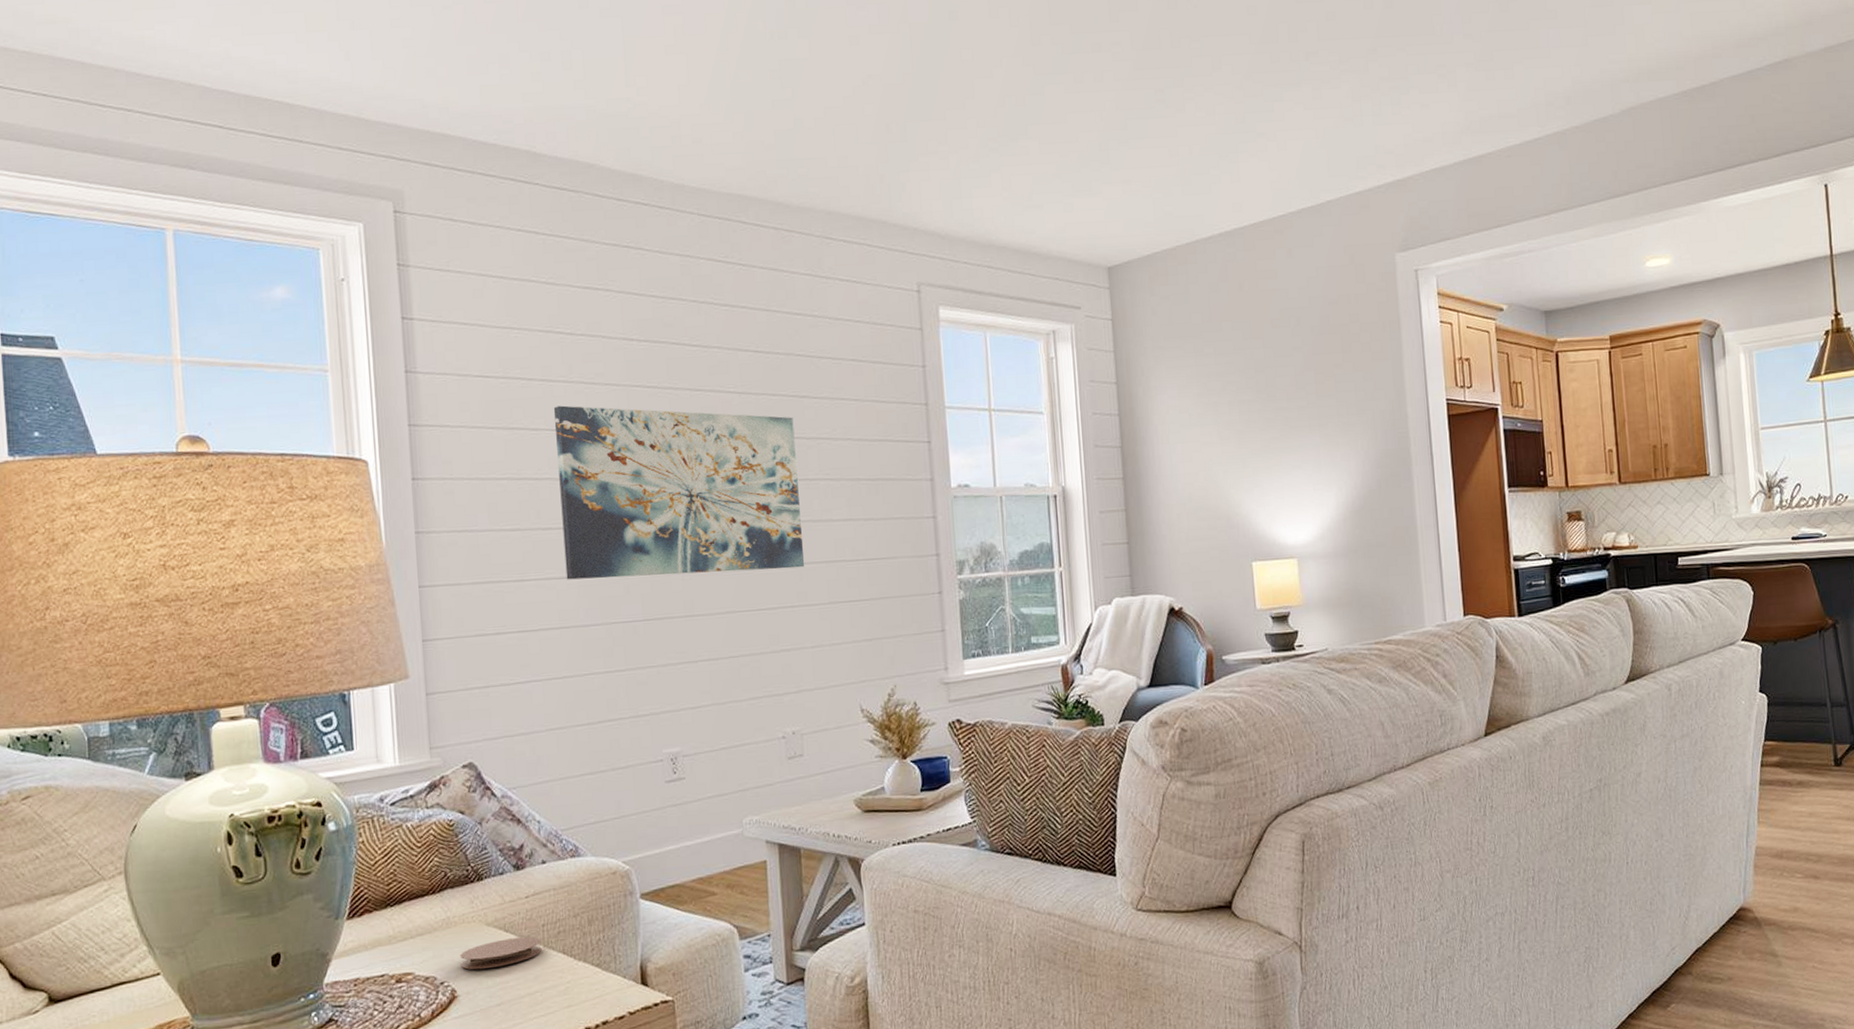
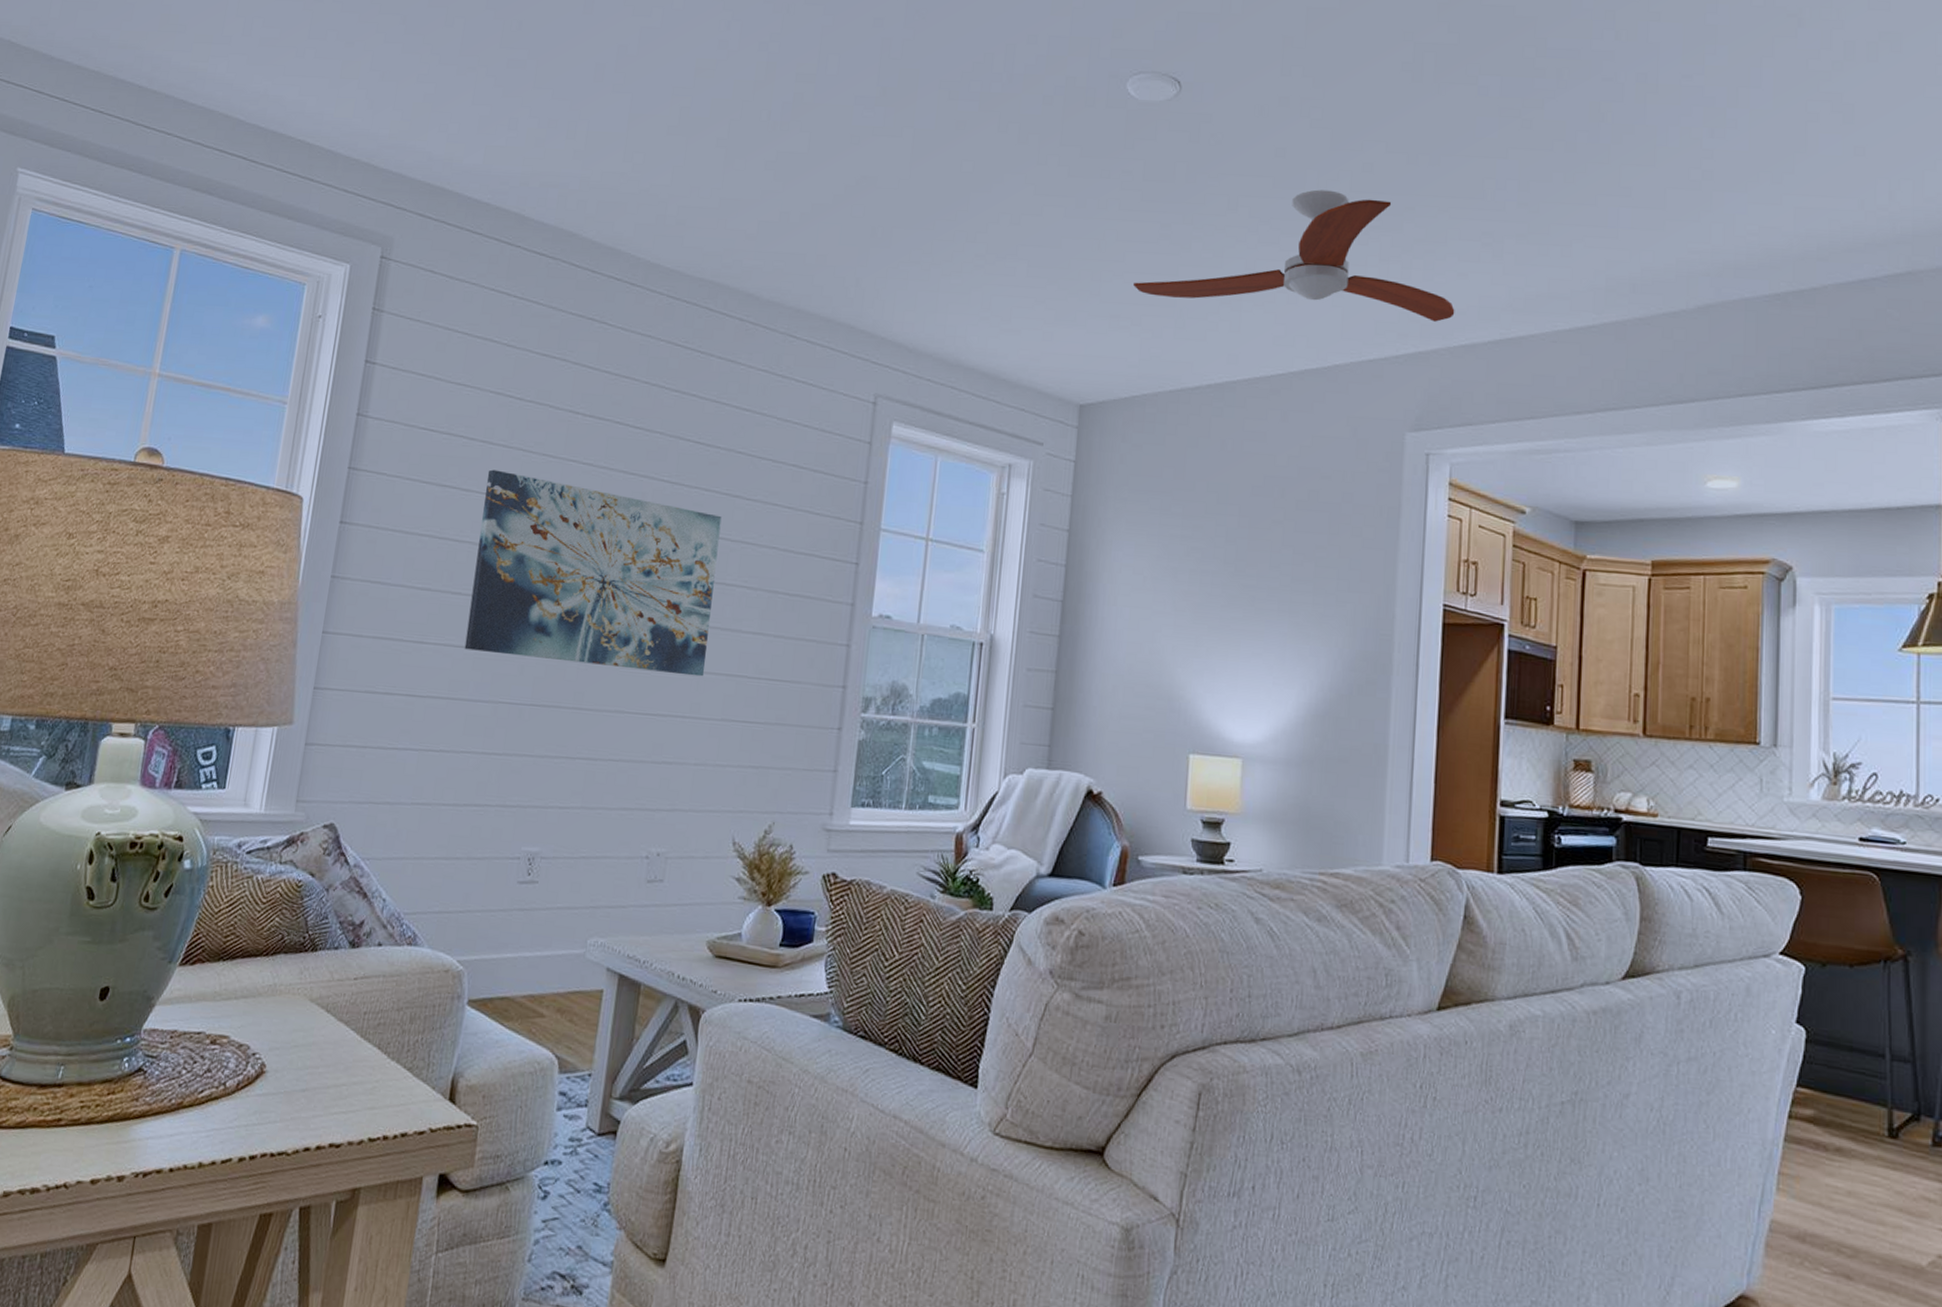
coaster: present [460,936,542,970] -> none [275,1019,360,1049]
ceiling fan: none [1139,41,1423,158] -> present [1134,189,1455,322]

